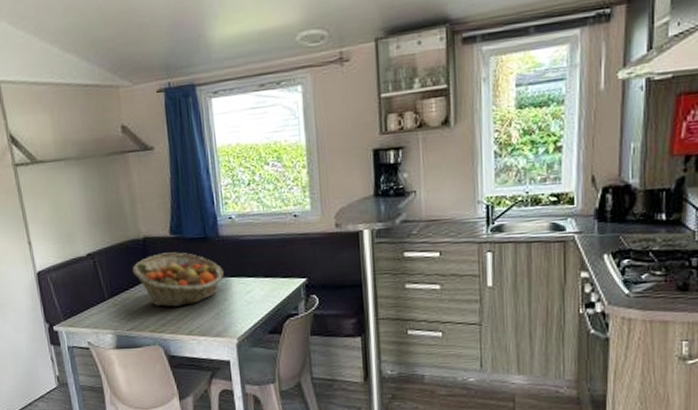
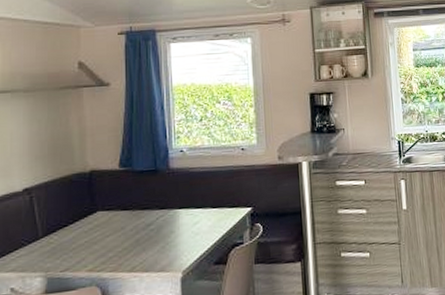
fruit basket: present [132,252,224,308] -> none [74,185,172,244]

